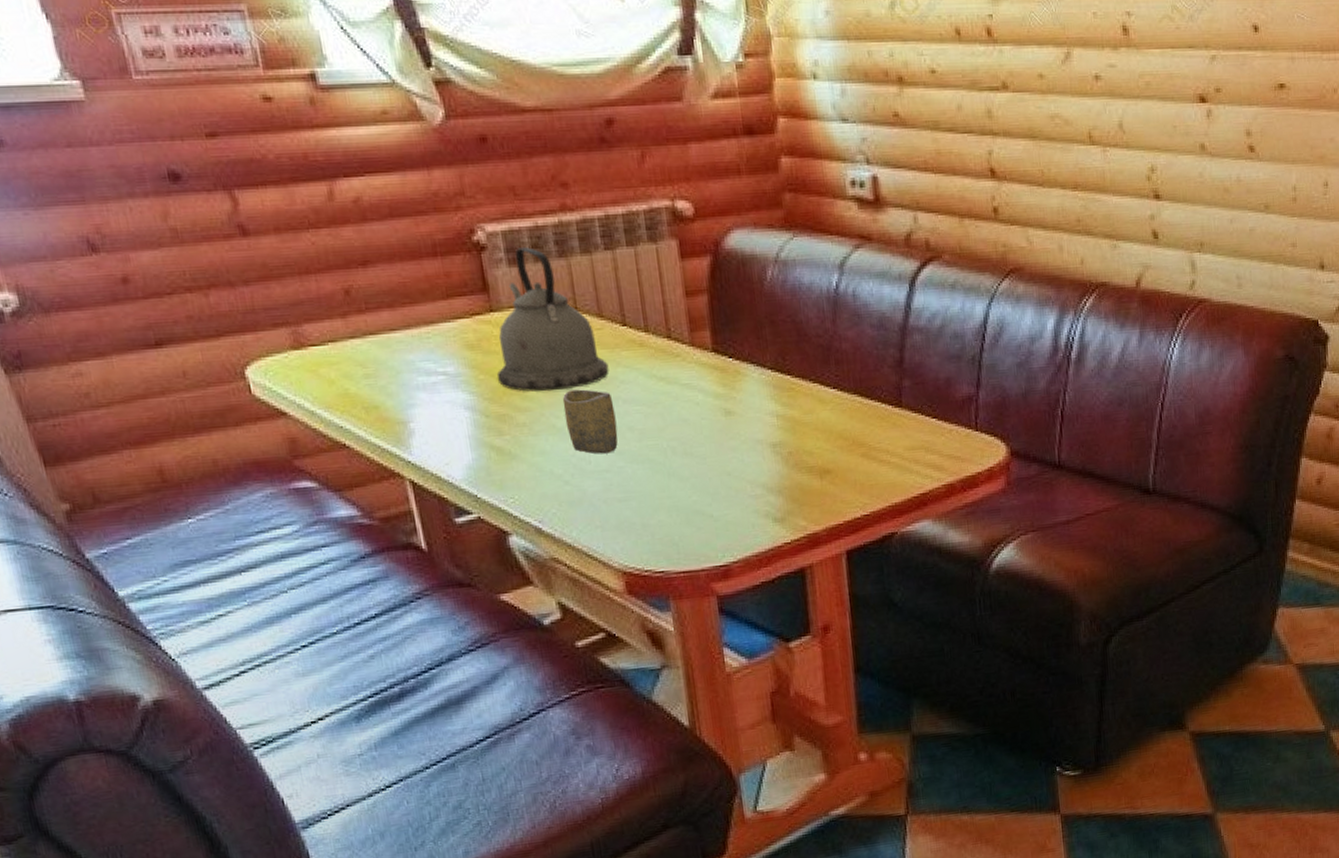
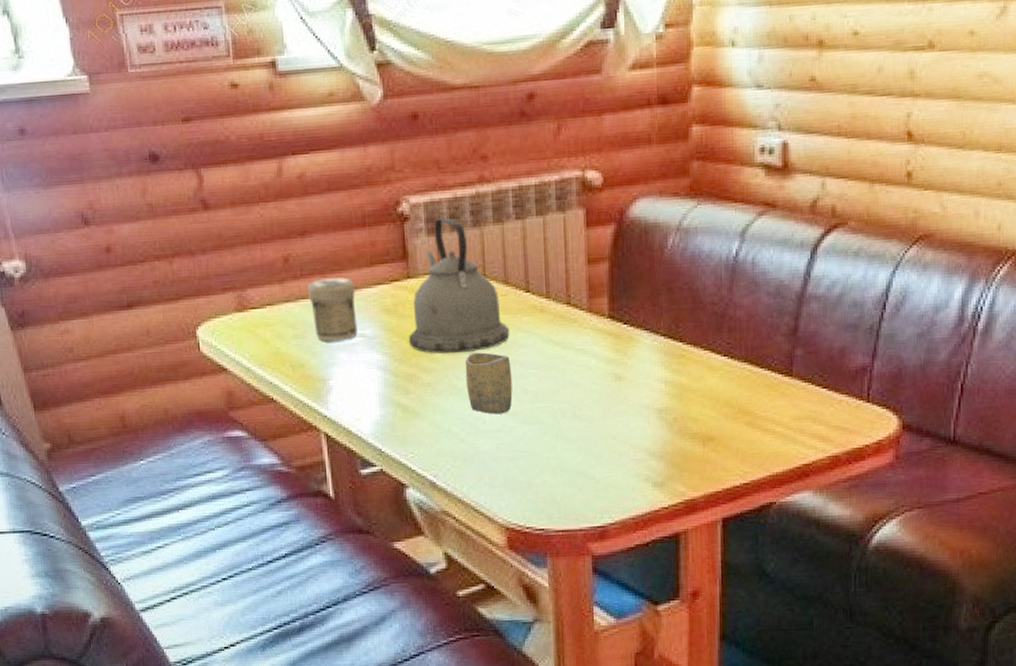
jar: none [375,311,439,381] -> present [307,277,358,342]

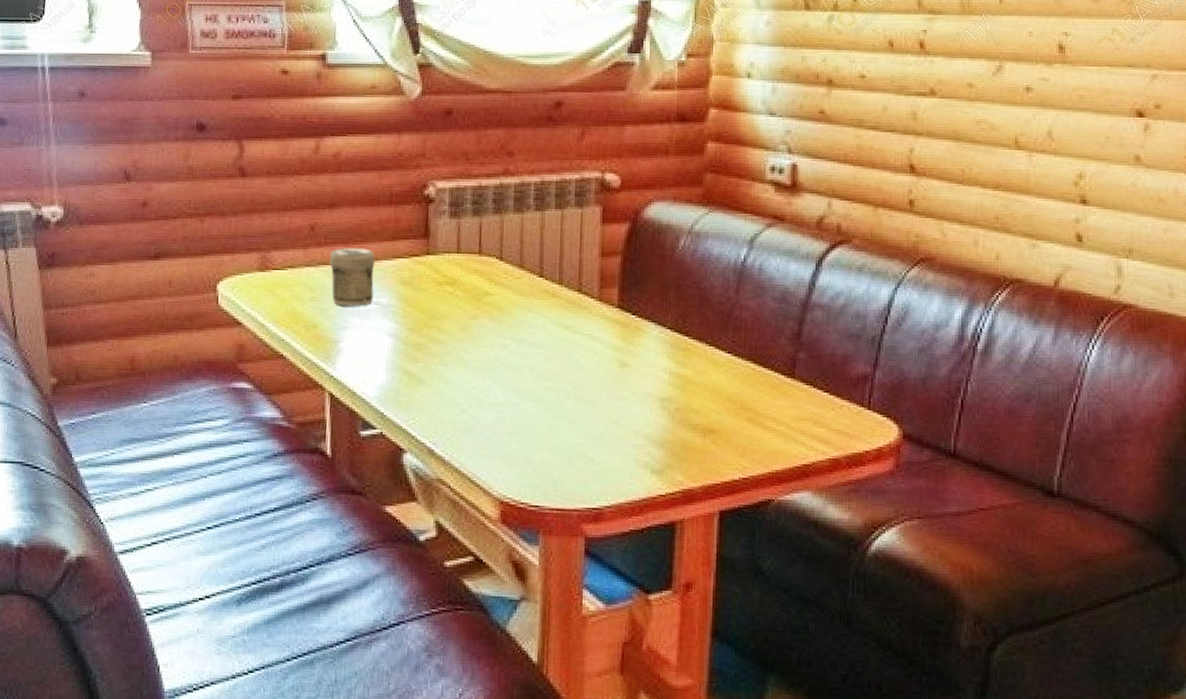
kettle: present [408,217,510,354] -> none [421,203,521,328]
cup: present [465,352,513,415] -> none [473,329,520,389]

